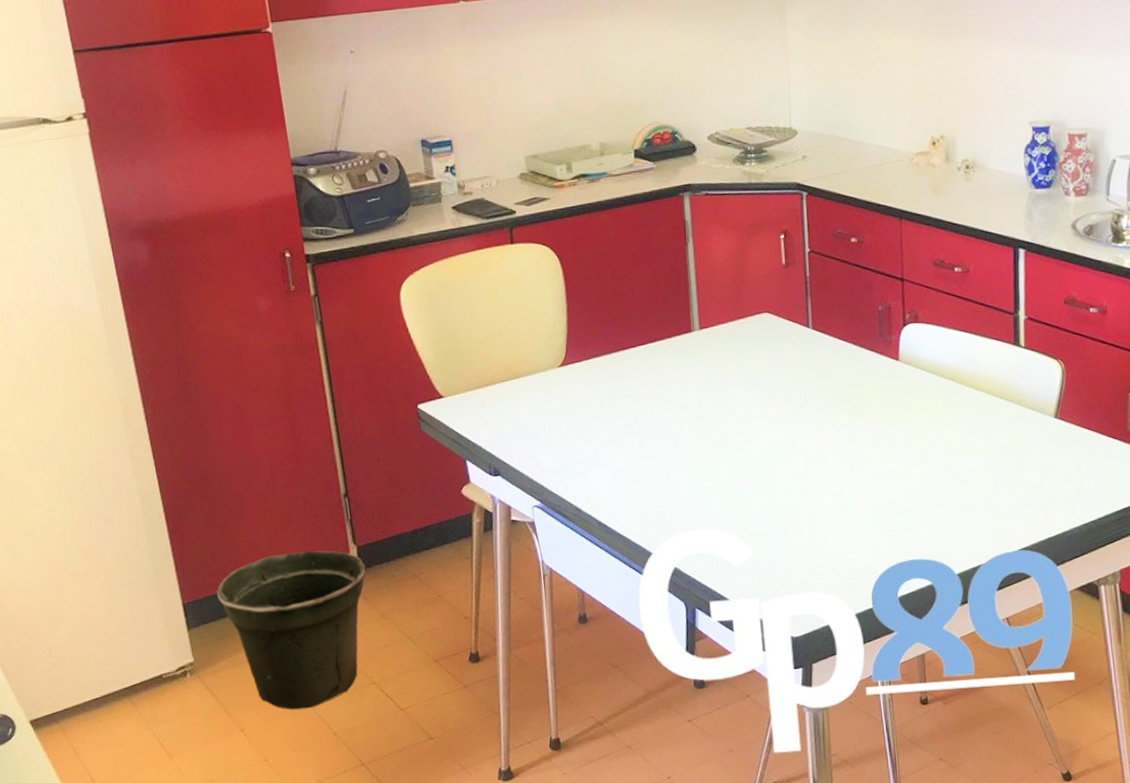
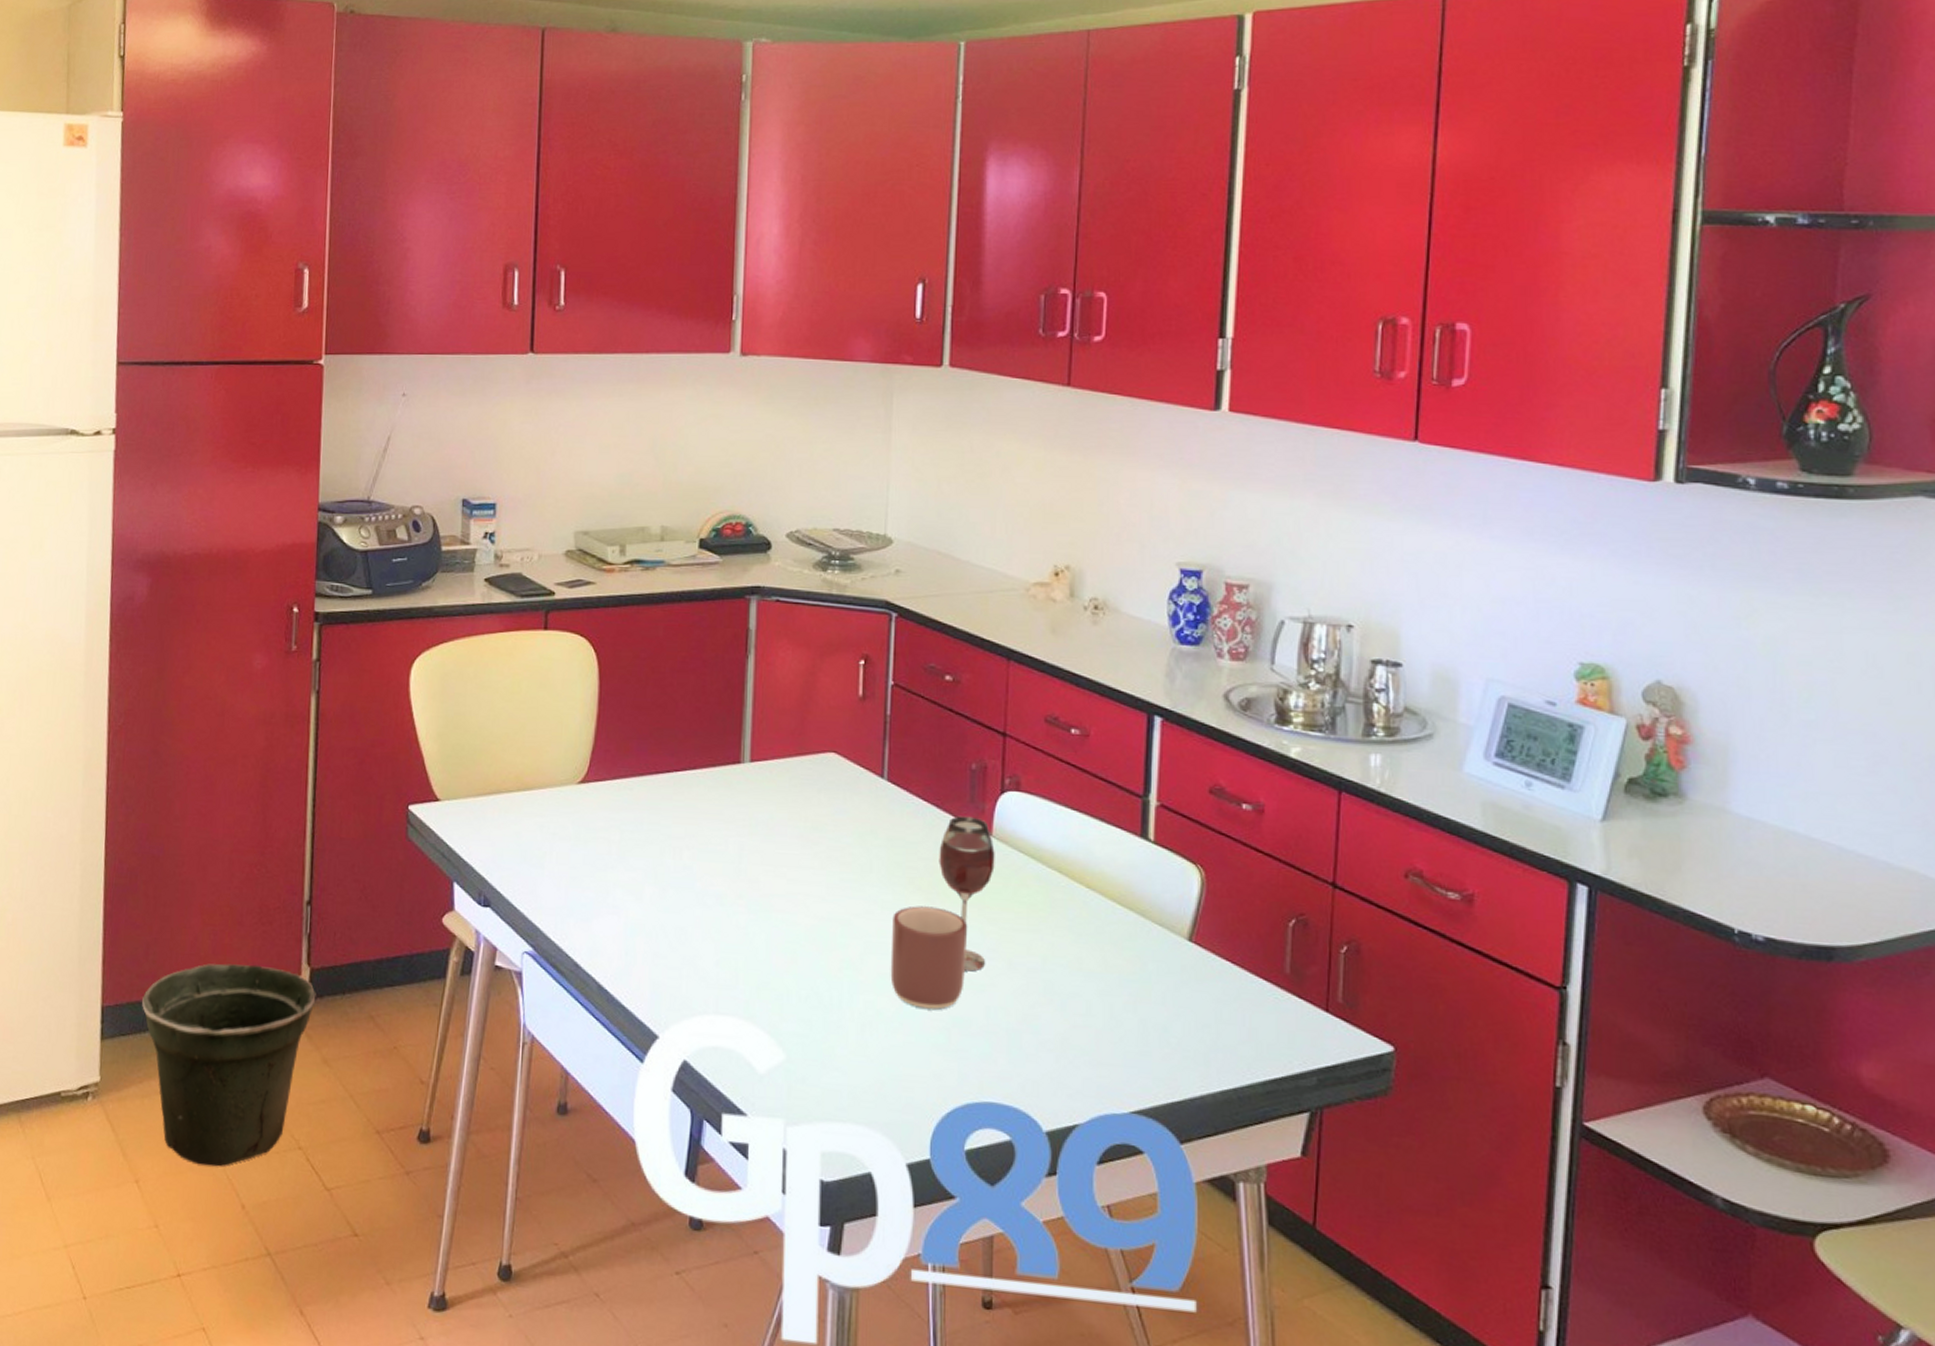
mug: none [827,422,887,499] -> present [890,906,968,1010]
wineglass: none [858,348,903,467] -> present [939,816,995,972]

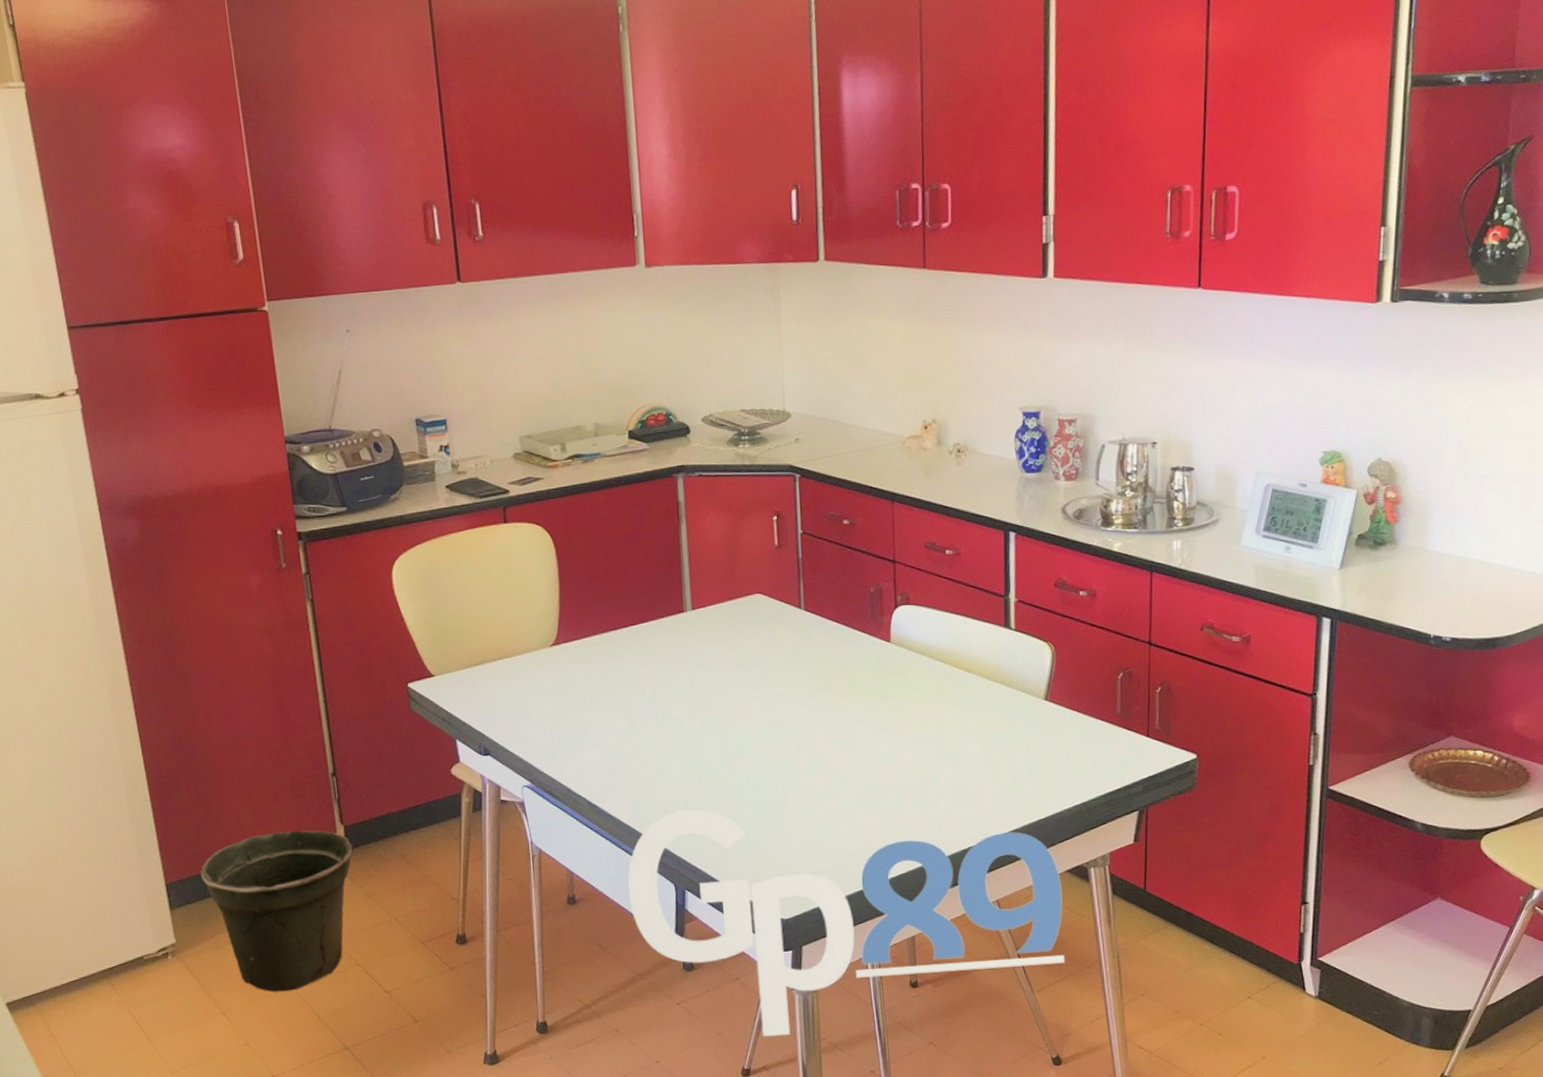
mug: present [890,906,968,1010] -> none [818,703,878,781]
wineglass: present [939,816,995,972] -> none [850,629,895,748]

